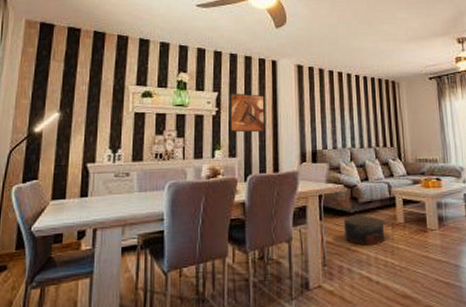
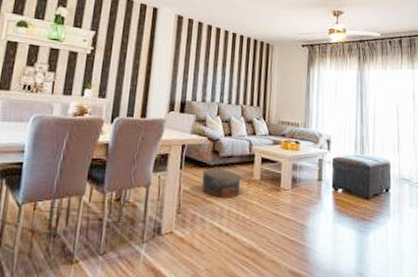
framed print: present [230,93,265,133] -> none [103,34,142,77]

